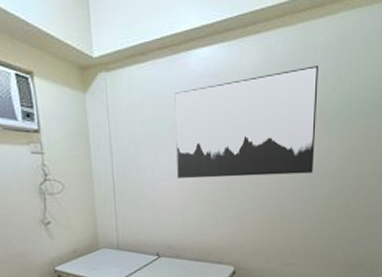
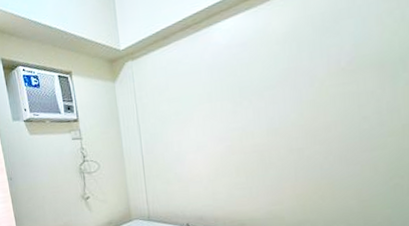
wall art: present [174,66,318,179] -> none [198,10,372,151]

